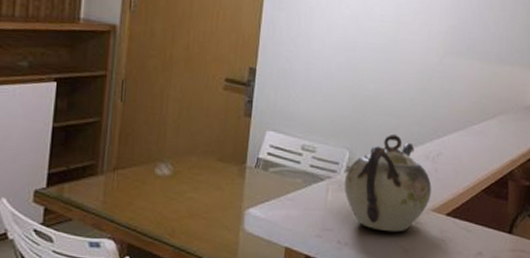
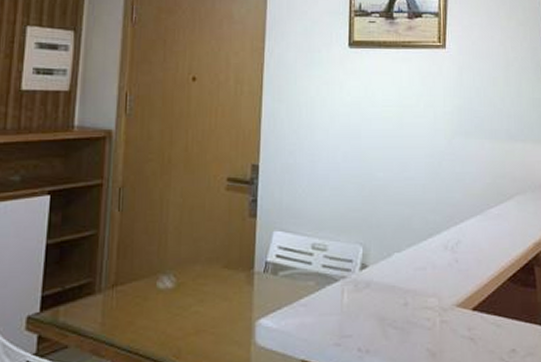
teapot: present [344,134,432,232] -> none [360,224,454,334]

